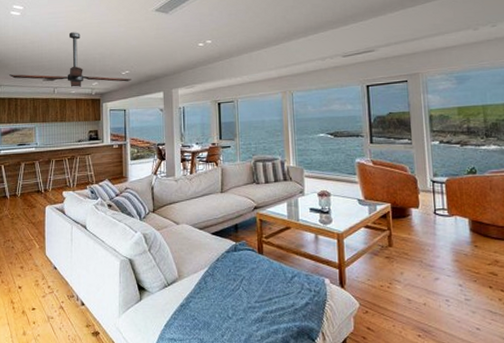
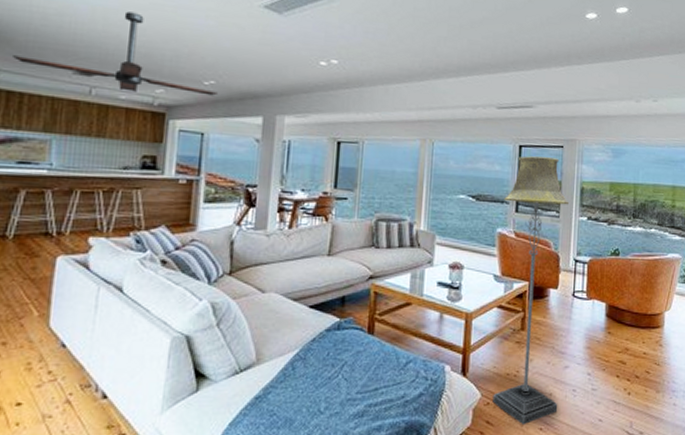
floor lamp: none [359,92,434,332] -> present [492,156,570,426]

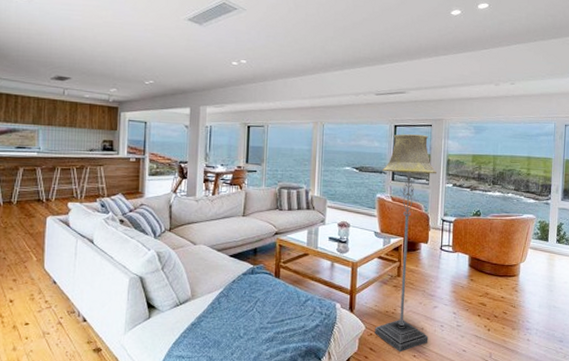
ceiling fan: present [13,11,218,96] -> none [9,29,156,93]

